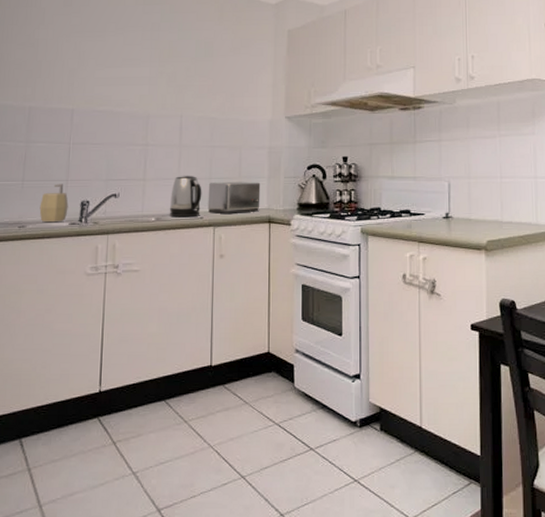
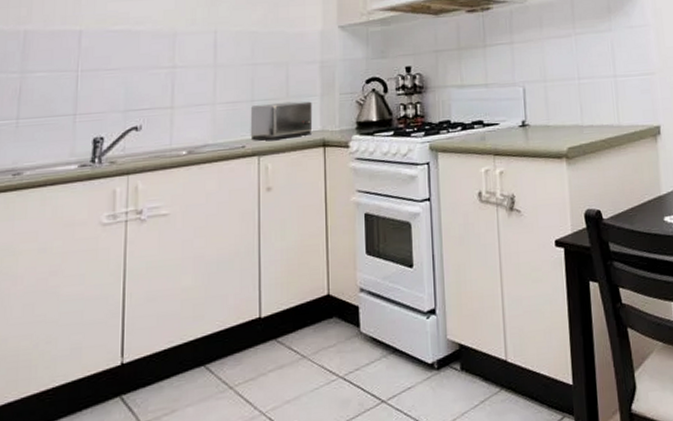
soap dispenser: present [39,184,69,223] -> none [39,119,77,167]
kettle: present [169,175,202,218] -> none [203,98,243,149]

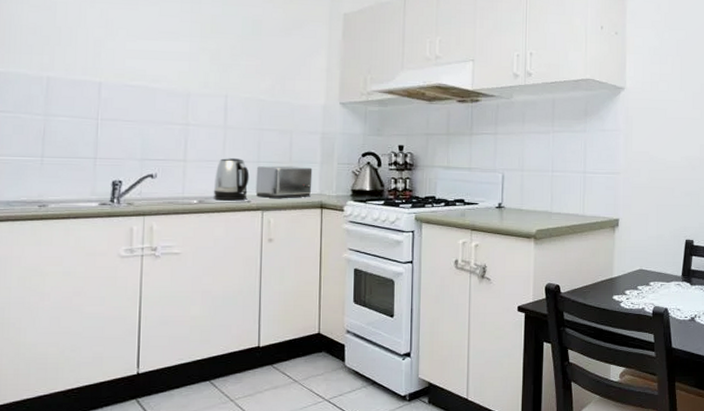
kettle: none [203,98,243,149] -> present [213,157,250,201]

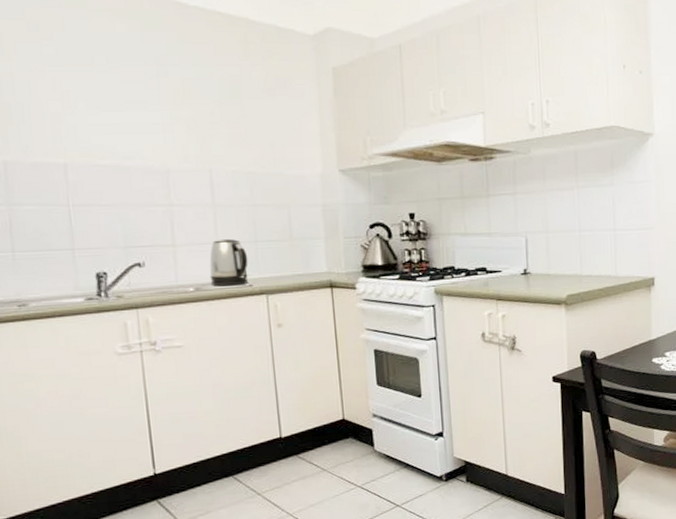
toaster: present [255,165,313,199] -> none [254,243,319,281]

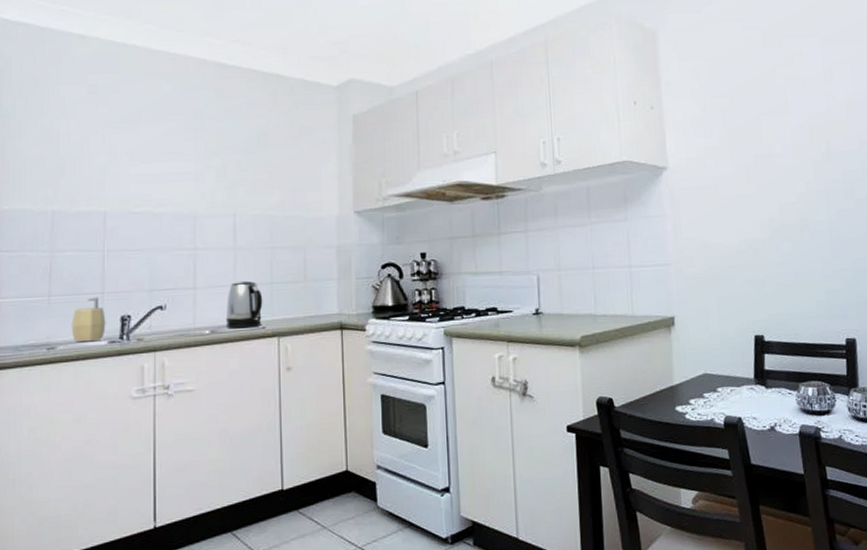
soap dispenser: none [42,253,81,299] -> present [71,297,106,343]

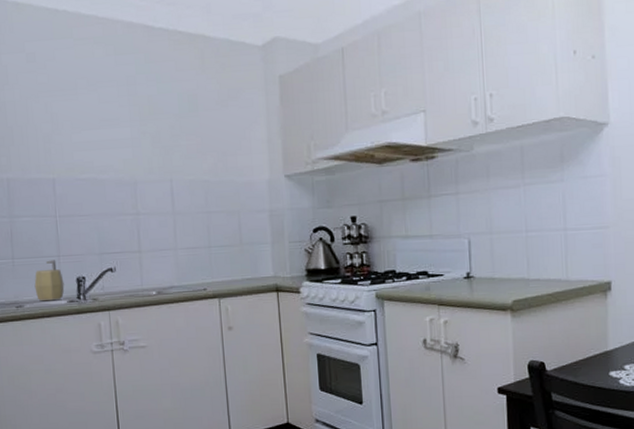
kettle: present [225,280,263,329] -> none [169,244,203,290]

